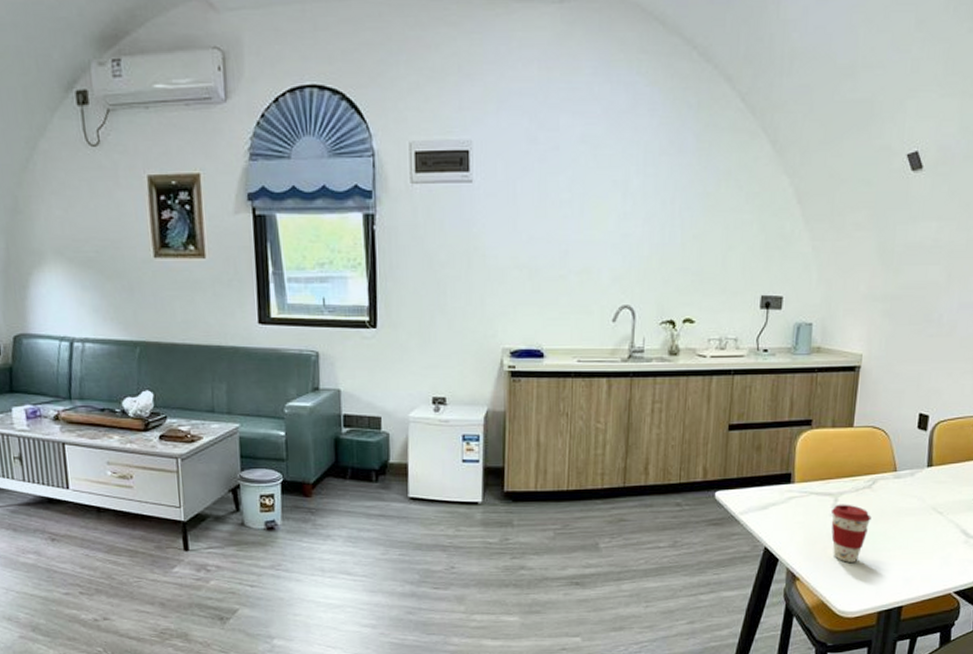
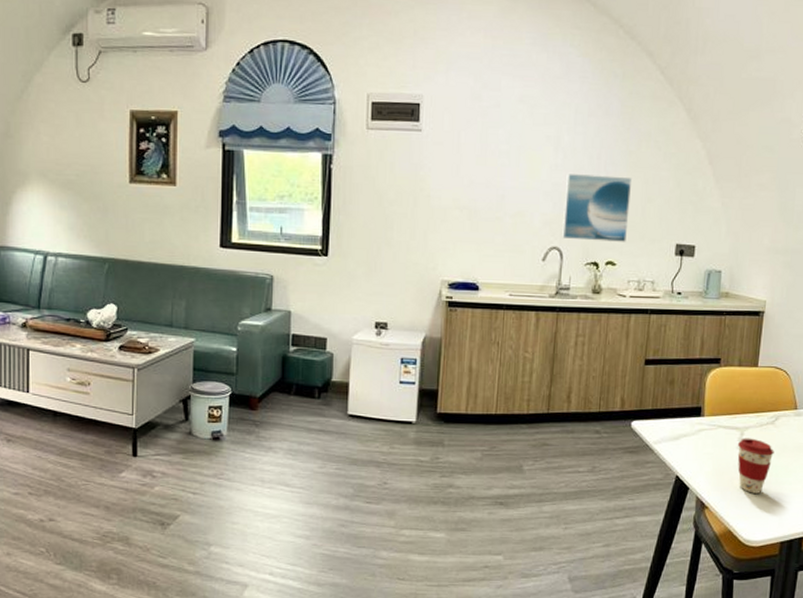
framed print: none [634,222,711,297] -> present [562,174,633,242]

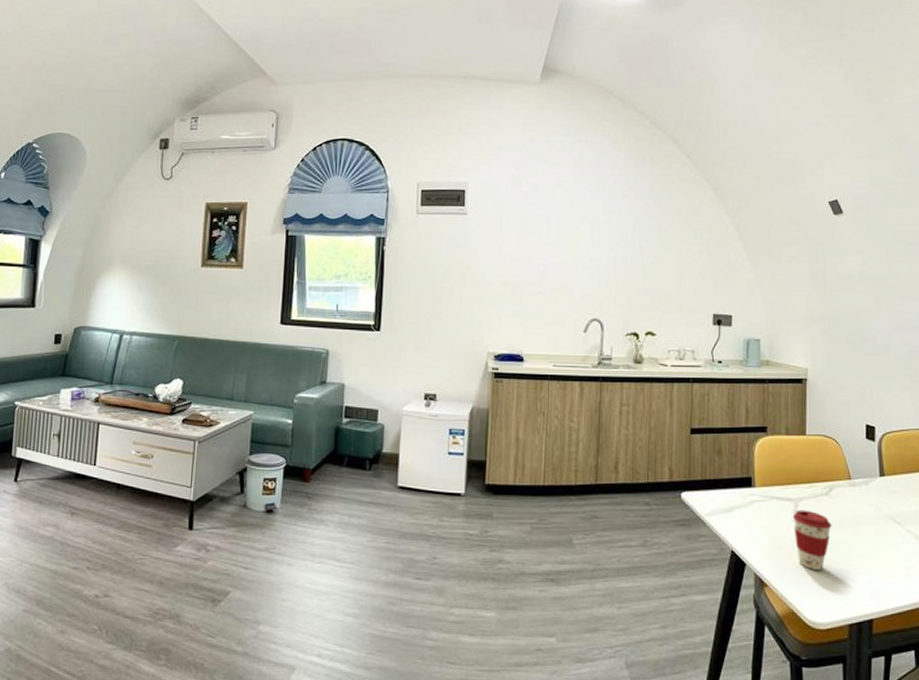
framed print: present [562,174,633,242] -> none [602,250,667,313]

